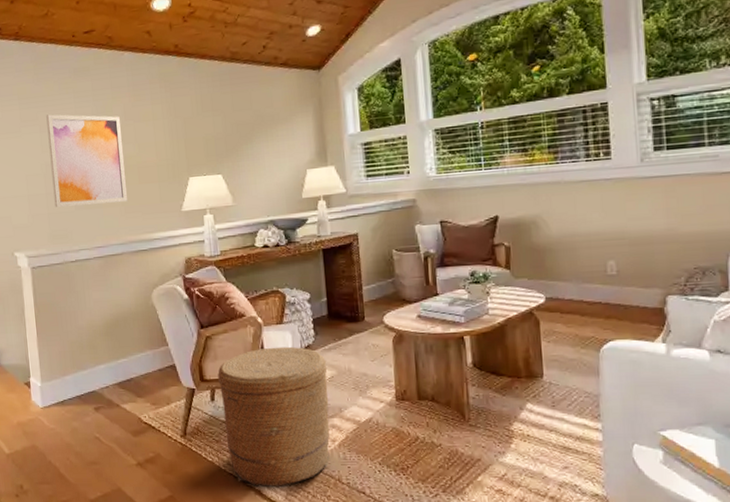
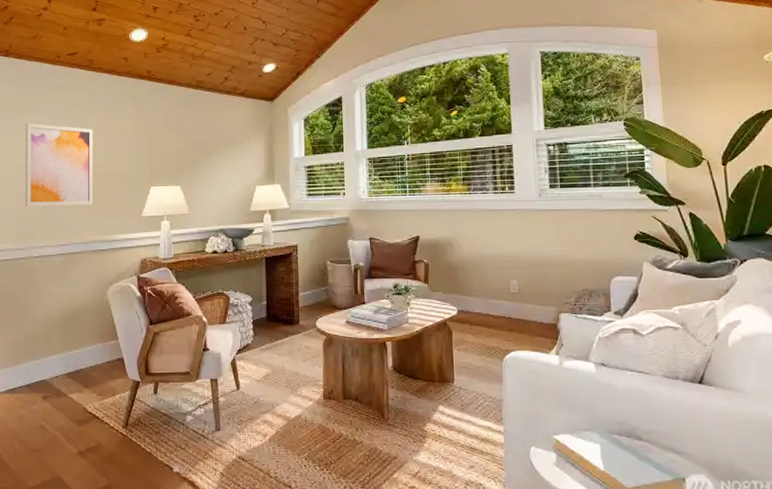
basket: present [218,346,331,487] -> none [162,345,263,479]

